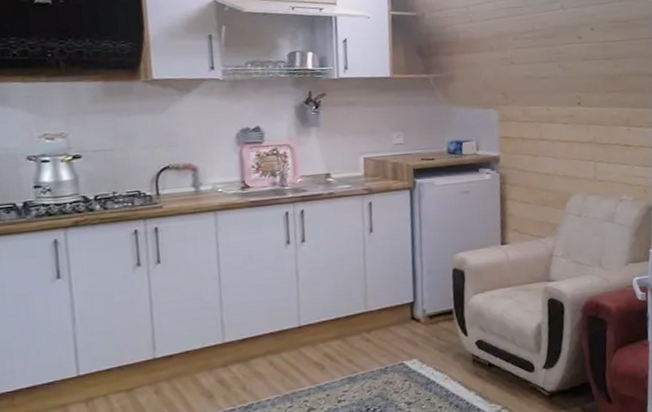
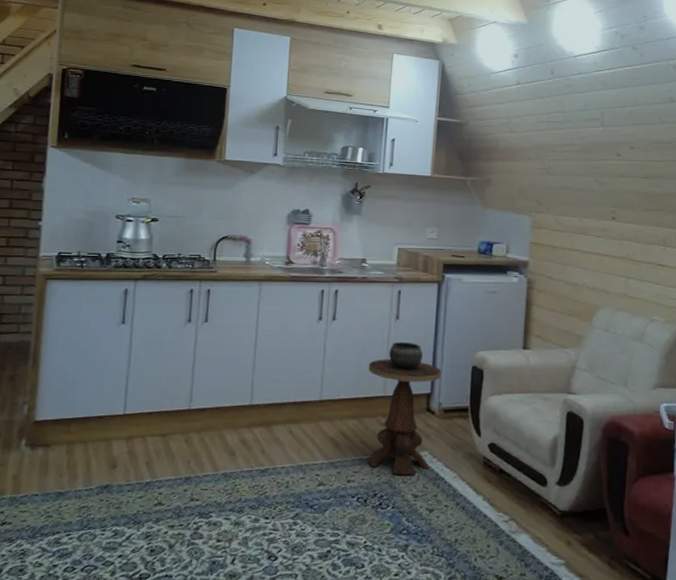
side table: none [345,254,423,387] -> present [367,341,441,476]

